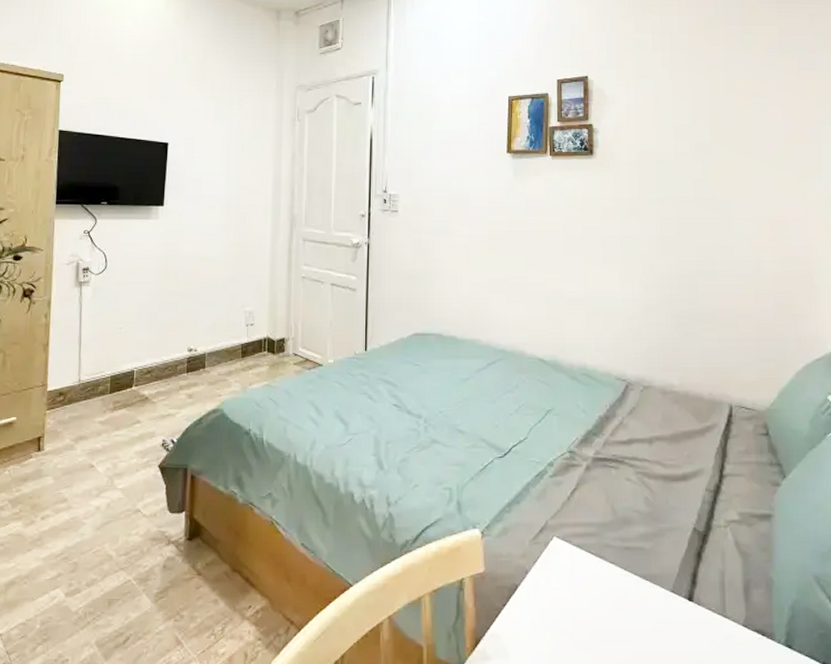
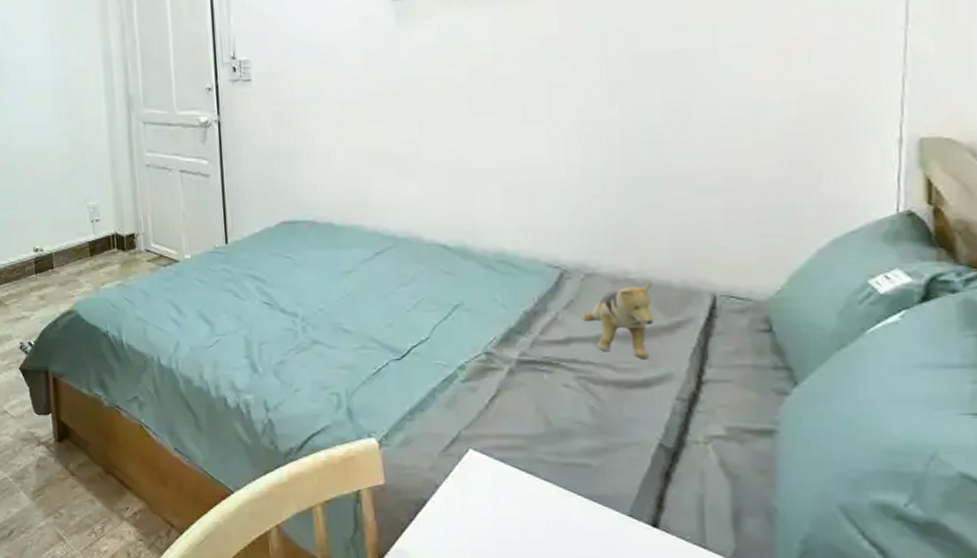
plush toy: none [640,393,691,457] -> present [581,281,654,360]

